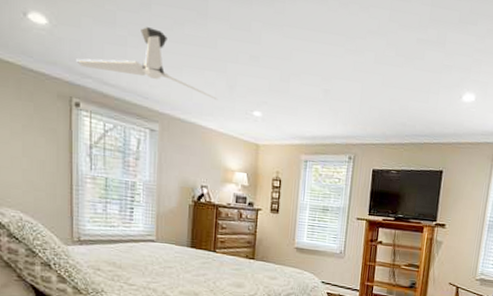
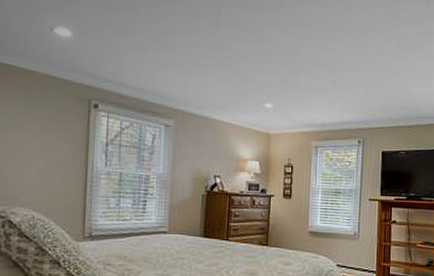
ceiling fan: present [76,27,218,100] -> none [97,34,231,95]

